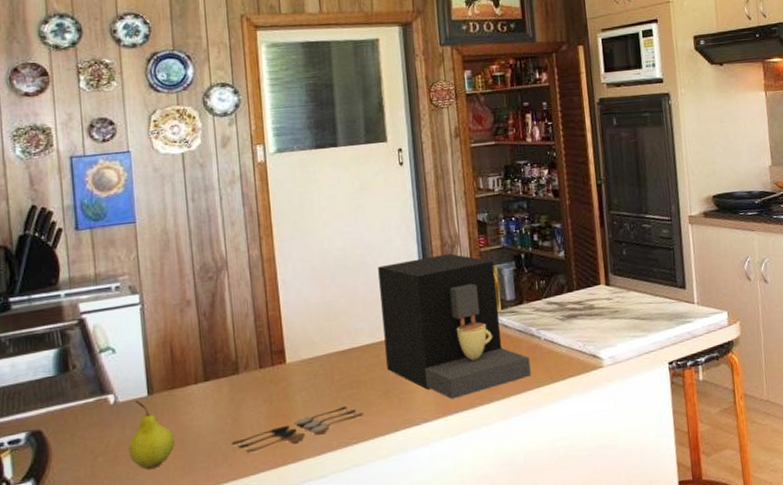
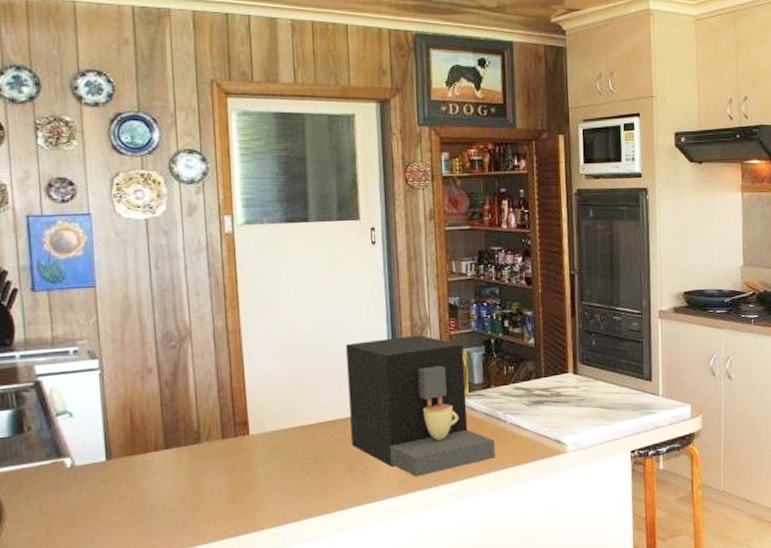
fruit: present [128,400,175,470] -> none [85,465,133,534]
spoon: present [231,405,364,454] -> none [191,478,327,522]

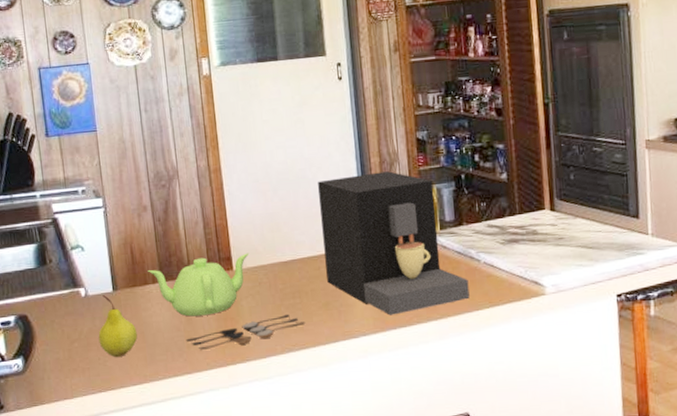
fruit: none [85,465,133,534] -> present [98,295,138,358]
teapot: none [150,417,269,486] -> present [148,253,250,317]
spoon: none [191,478,327,522] -> present [186,314,306,351]

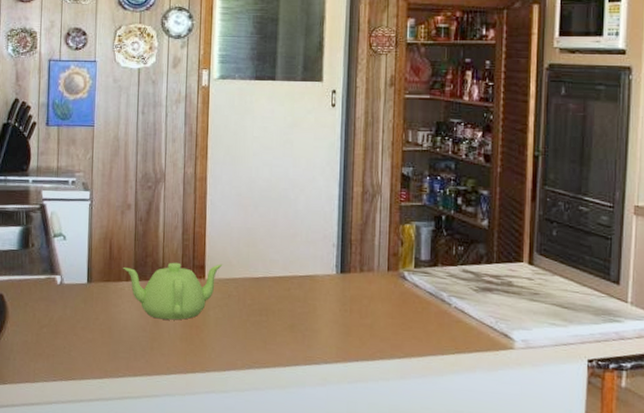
fruit: present [98,295,138,358] -> none [67,286,104,349]
spoon: present [186,314,306,351] -> none [150,330,269,355]
coffee maker: present [318,171,470,316] -> none [296,202,437,347]

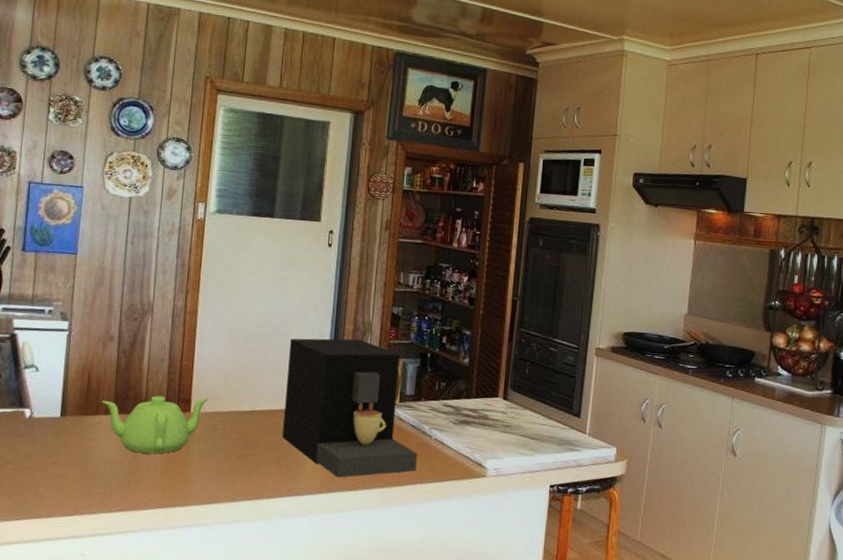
coffee maker: none [296,202,437,347] -> present [282,338,418,478]

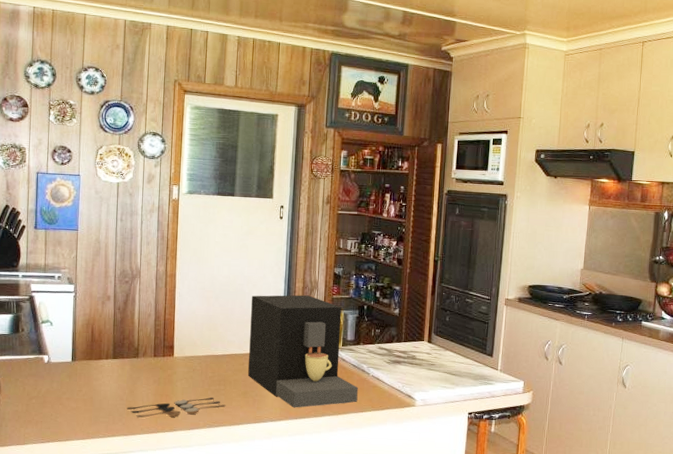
teapot: present [102,395,210,454] -> none [103,343,189,391]
spoon: none [127,463,254,490] -> present [126,397,226,419]

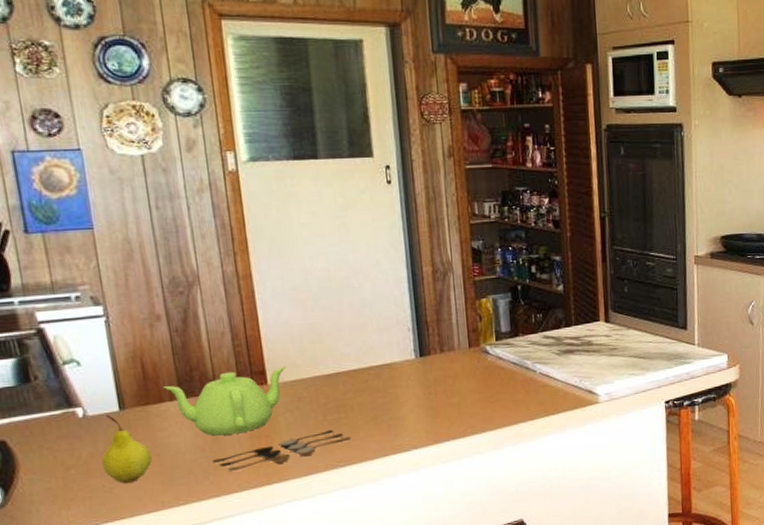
fruit: none [53,364,87,416] -> present [101,415,152,484]
teapot: none [103,343,189,391] -> present [163,366,287,436]
coffee maker: present [248,295,358,408] -> none [364,281,525,428]

